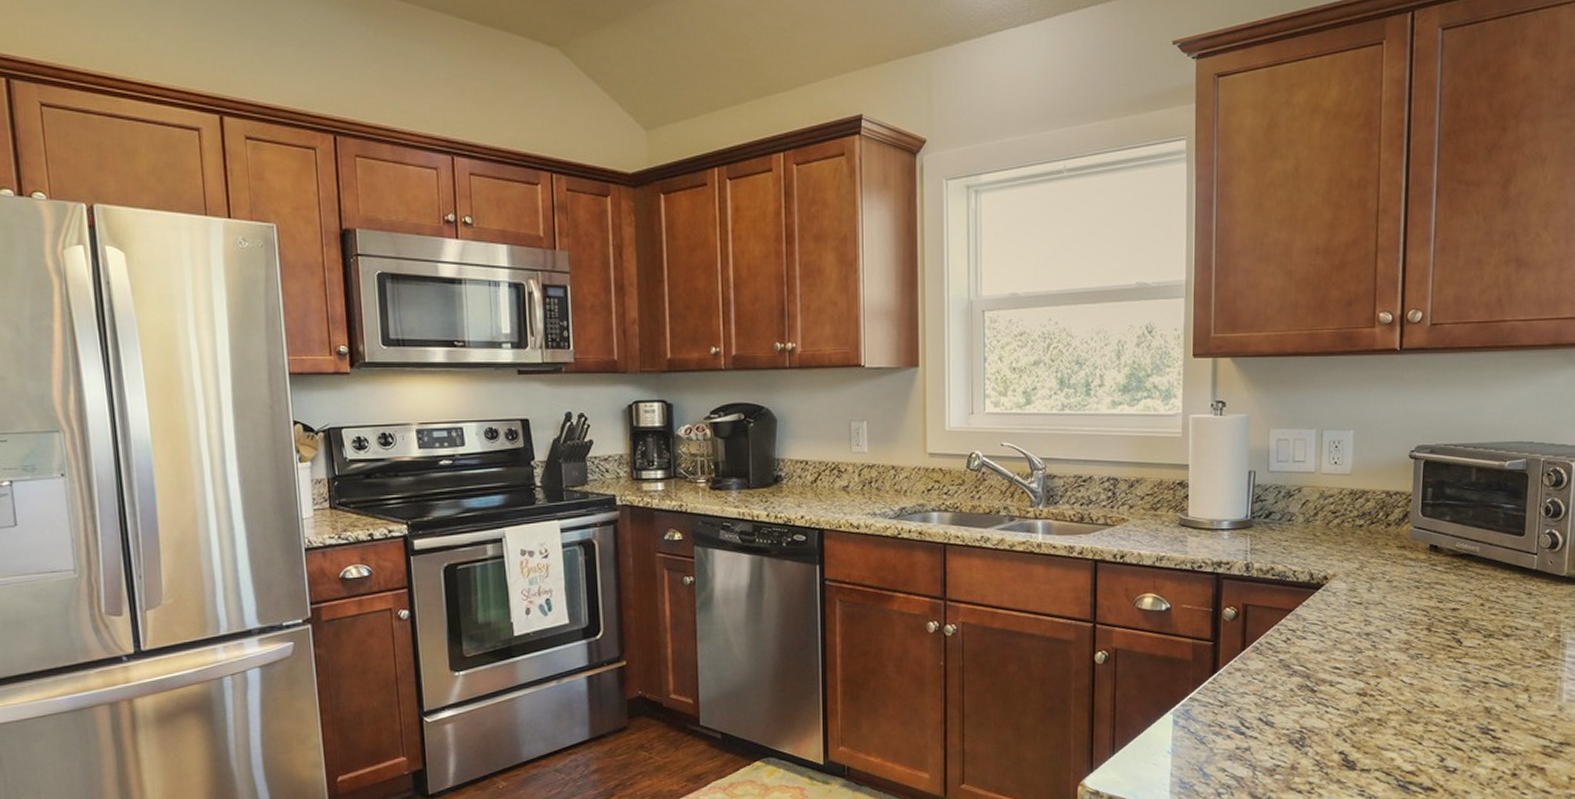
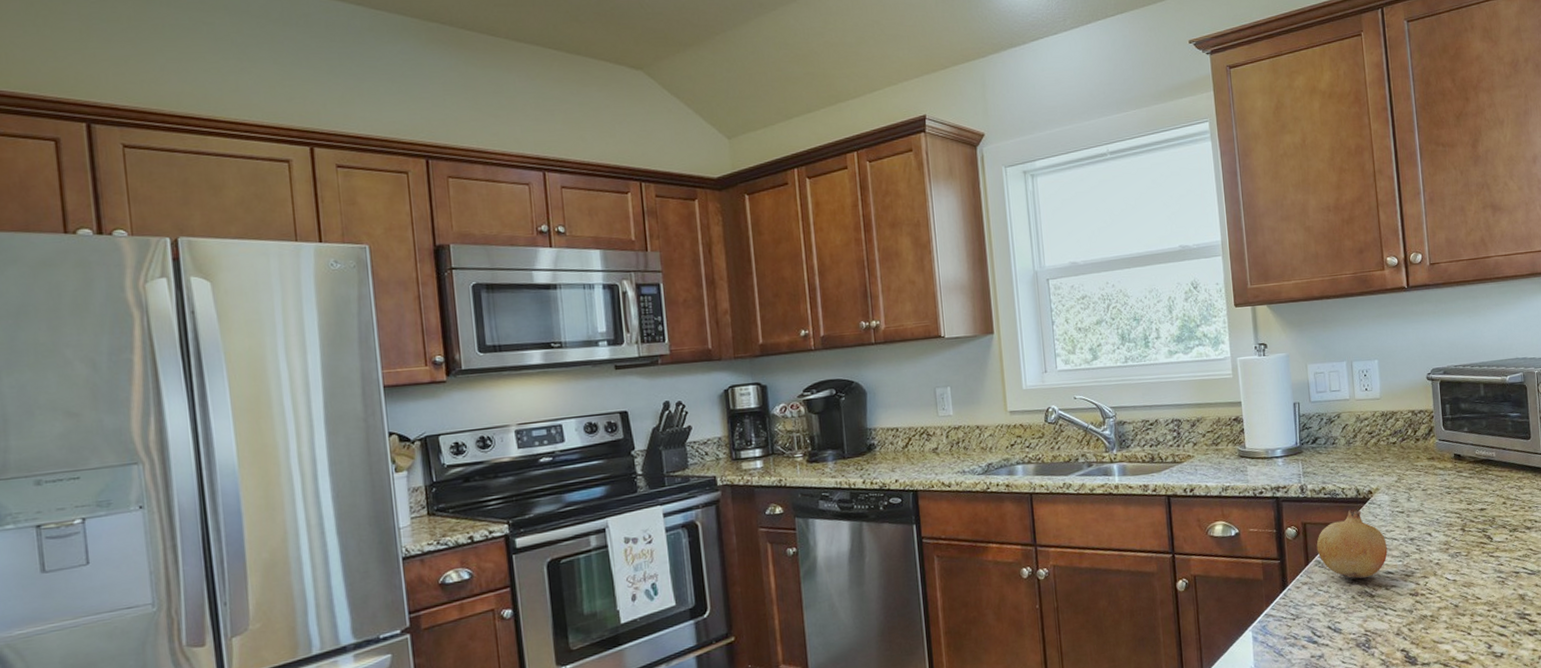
fruit: none [1256,595,1338,671] -> present [1316,510,1388,579]

